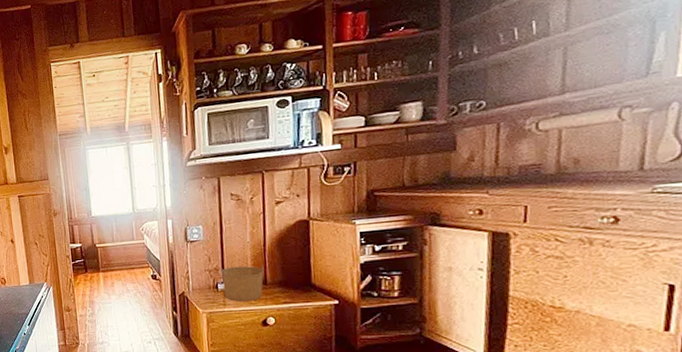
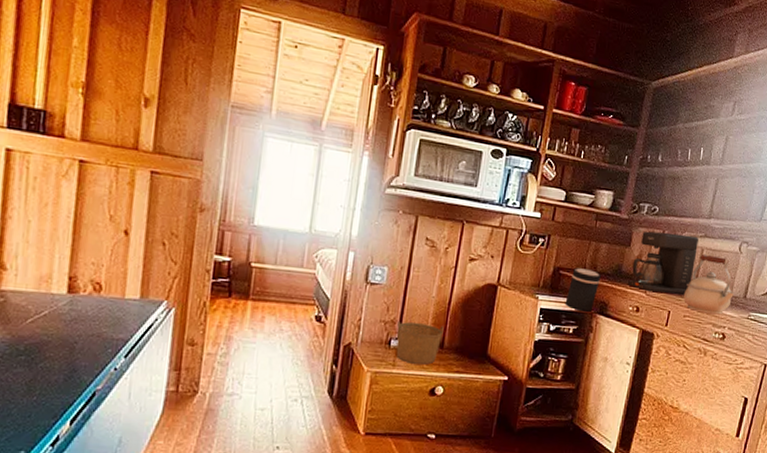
cylinder: none [387,184,425,227] -> present [565,268,601,312]
coffee maker: none [461,118,553,192] -> present [628,231,699,295]
kettle: none [542,131,622,200] -> present [683,253,734,315]

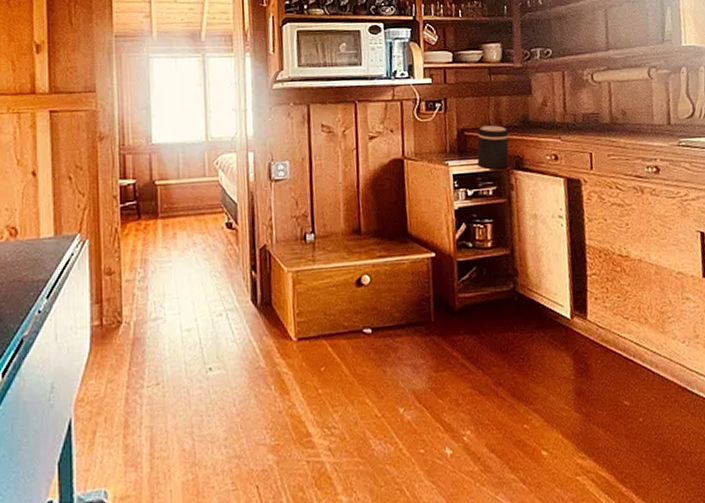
basket: present [396,321,444,366] -> none [309,211,358,257]
coffee maker: present [628,231,699,295] -> none [538,71,607,137]
kettle: present [683,253,734,315] -> none [601,87,656,149]

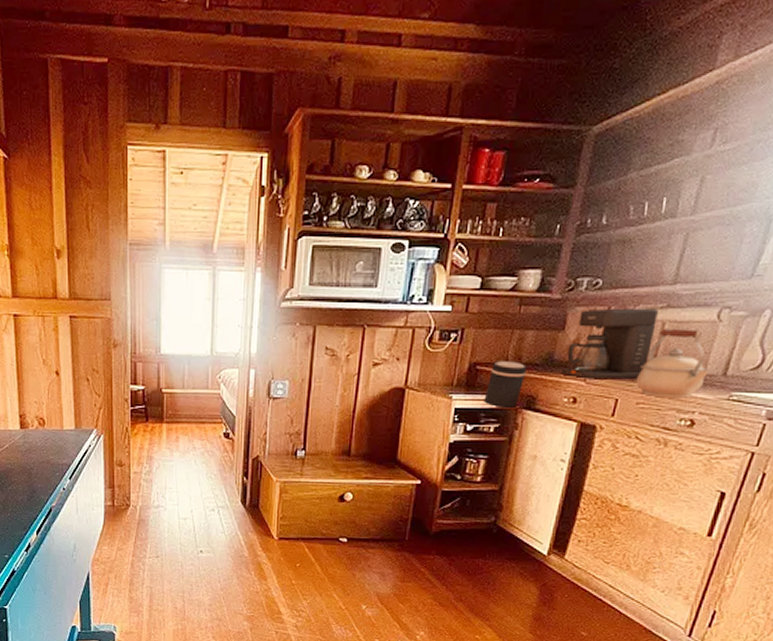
coffee maker: none [538,71,607,137] -> present [562,308,658,380]
kettle: none [601,87,656,149] -> present [635,328,708,398]

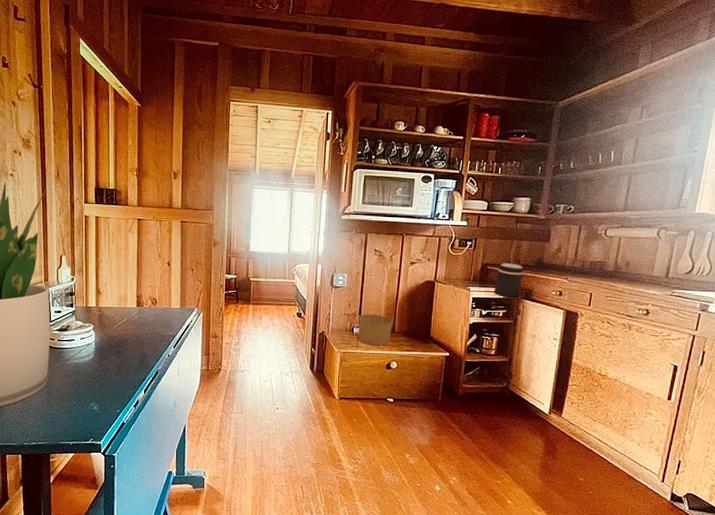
basket: none [302,433,350,474] -> present [357,314,394,346]
coffee maker: present [562,308,658,380] -> none [550,227,615,279]
kettle: present [635,328,708,398] -> none [604,242,655,294]

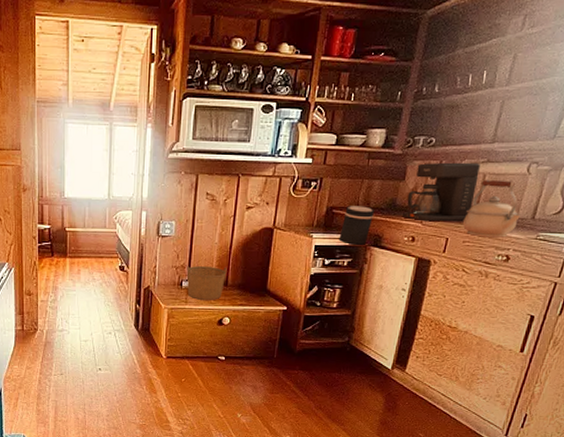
coffee maker: none [550,227,615,279] -> present [403,162,480,222]
kettle: none [604,242,655,294] -> present [462,179,520,238]

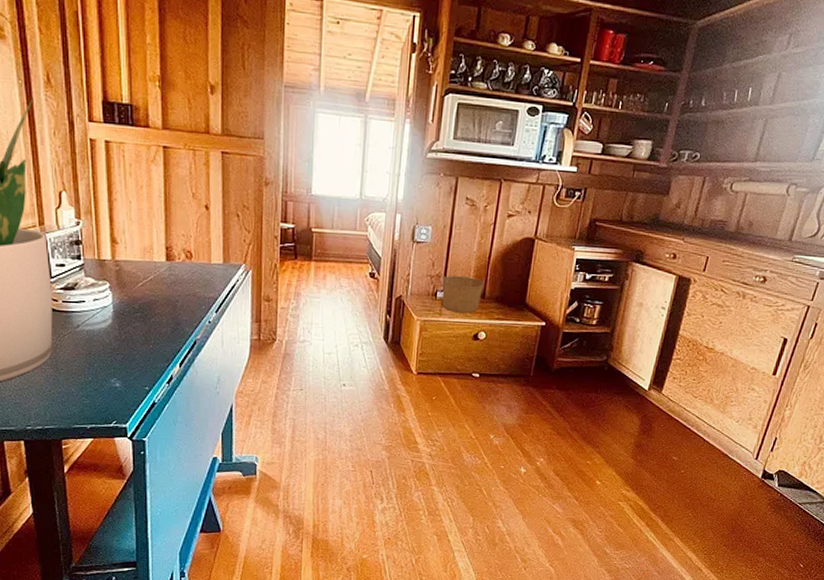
cylinder: present [339,206,374,245] -> none [601,219,637,260]
coffee maker: present [403,162,480,222] -> none [665,178,742,240]
kettle: present [462,179,520,238] -> none [722,198,778,259]

